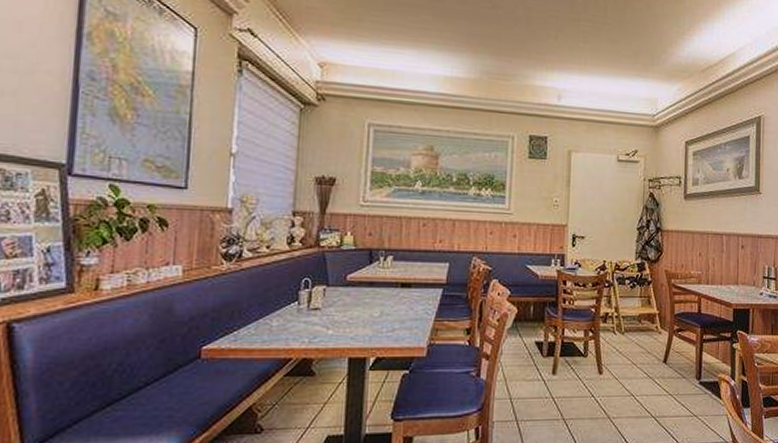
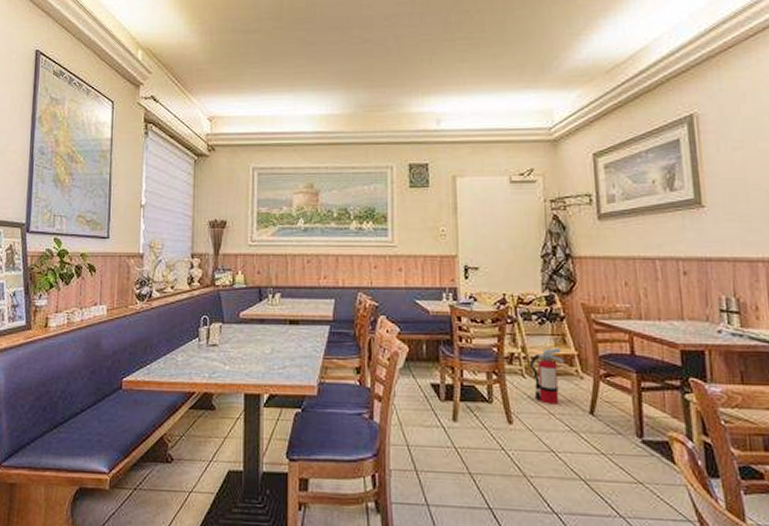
fire extinguisher: none [620,307,648,356] -> present [529,347,564,405]

